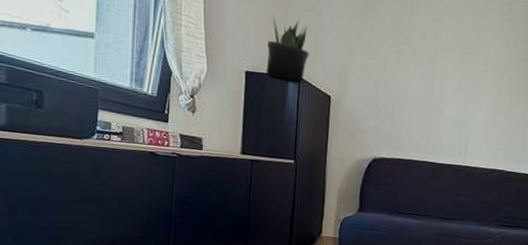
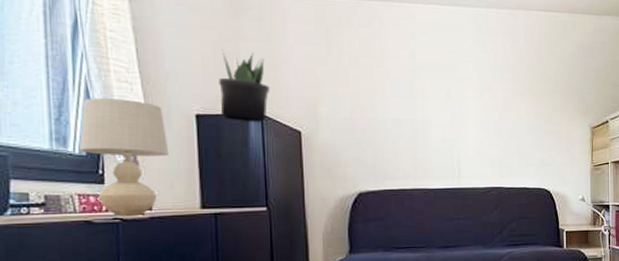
table lamp: none [153,47,221,153] -> present [80,98,170,216]

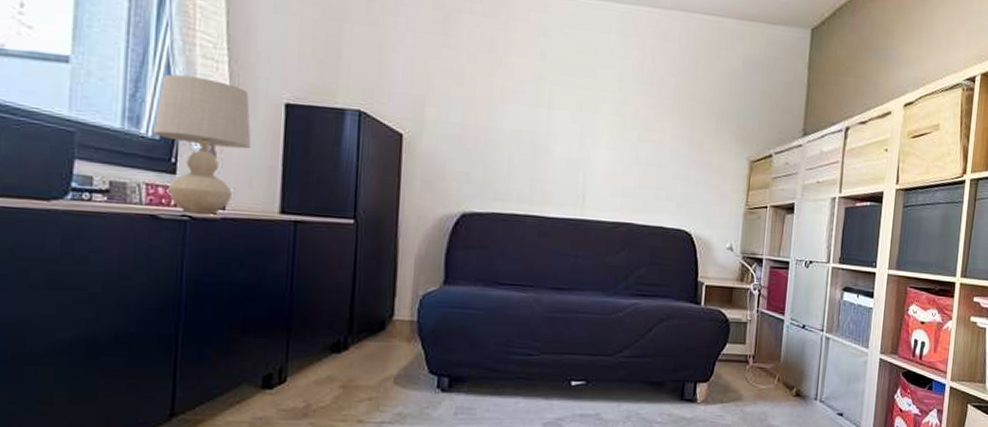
planter: present [219,49,270,123] -> none [313,30,372,120]

